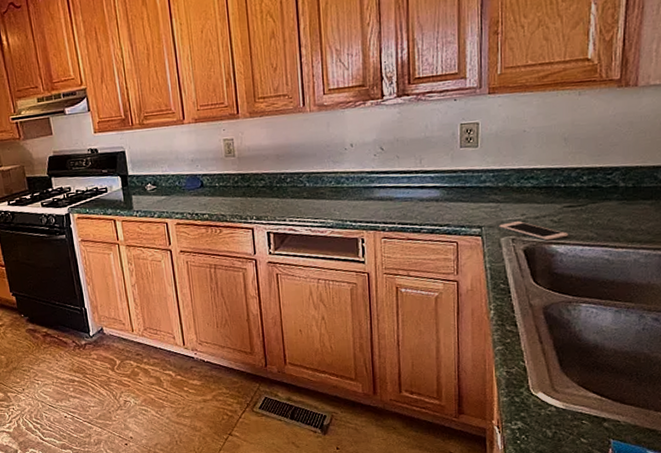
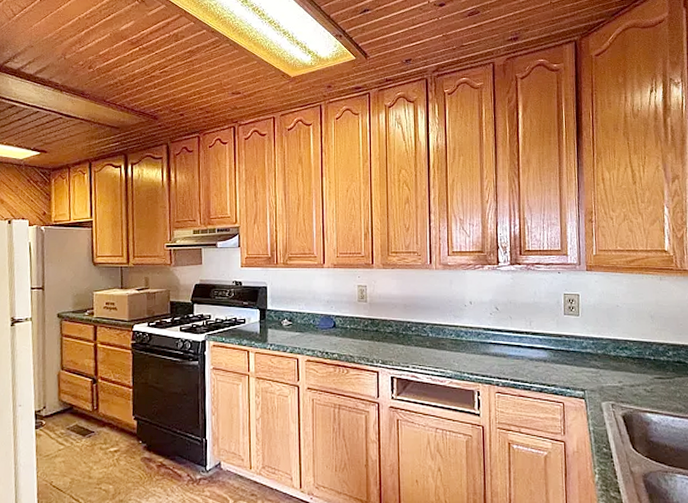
cell phone: present [499,221,568,241] -> none [600,388,660,409]

